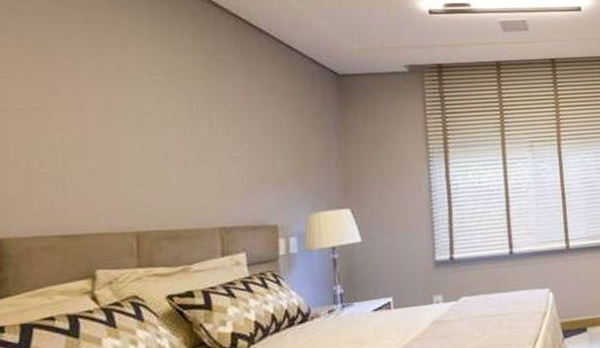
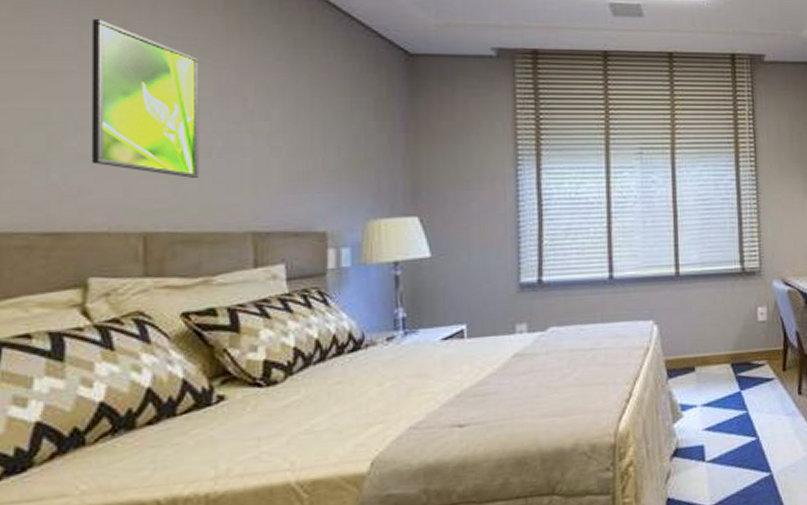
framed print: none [94,64,178,186] -> present [91,19,200,178]

